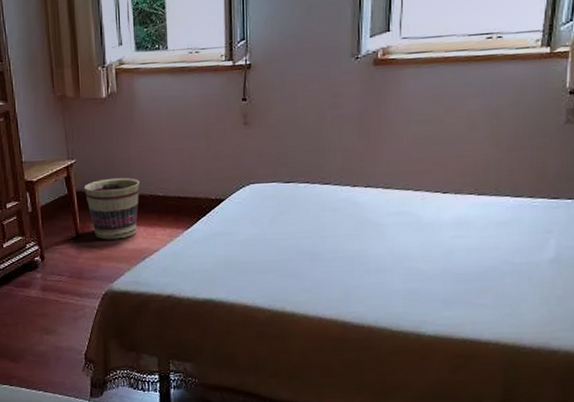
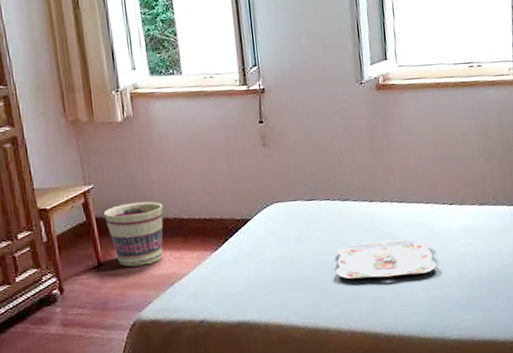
serving tray: none [307,228,420,267] -> present [335,239,437,280]

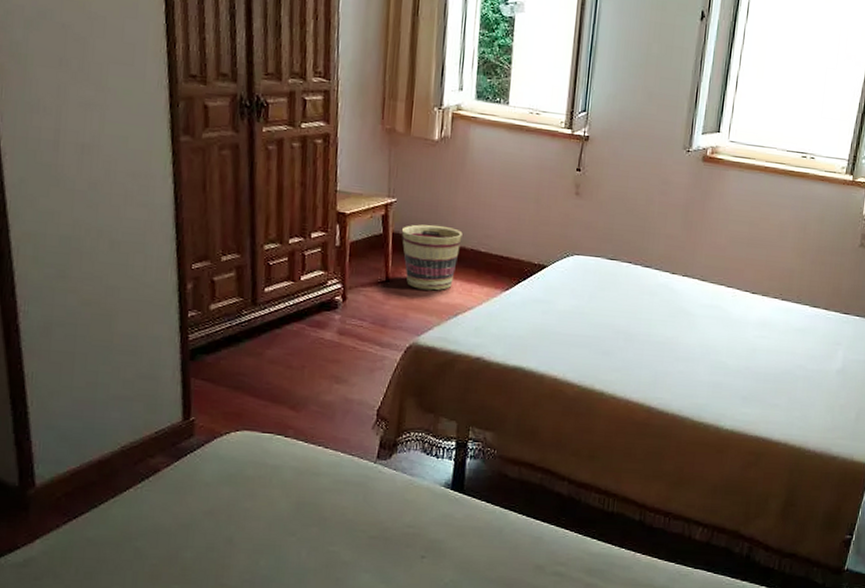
serving tray: present [335,239,437,280] -> none [622,313,726,358]

